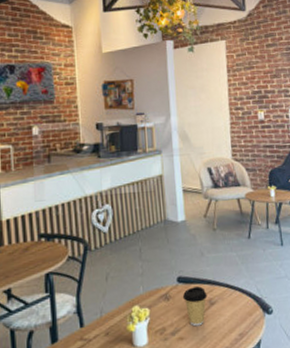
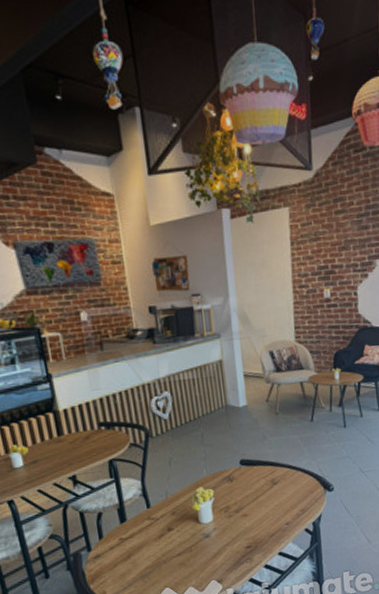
coffee cup: present [182,286,207,327] -> none [245,468,270,504]

